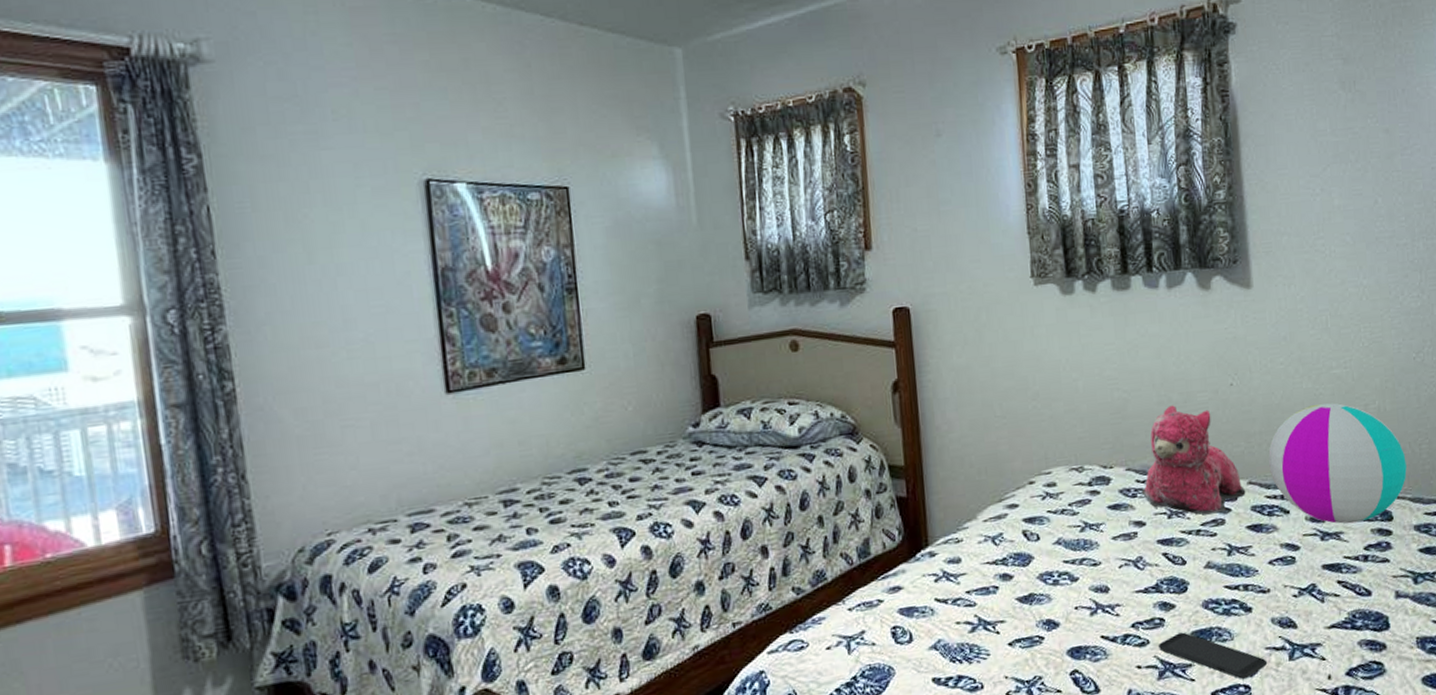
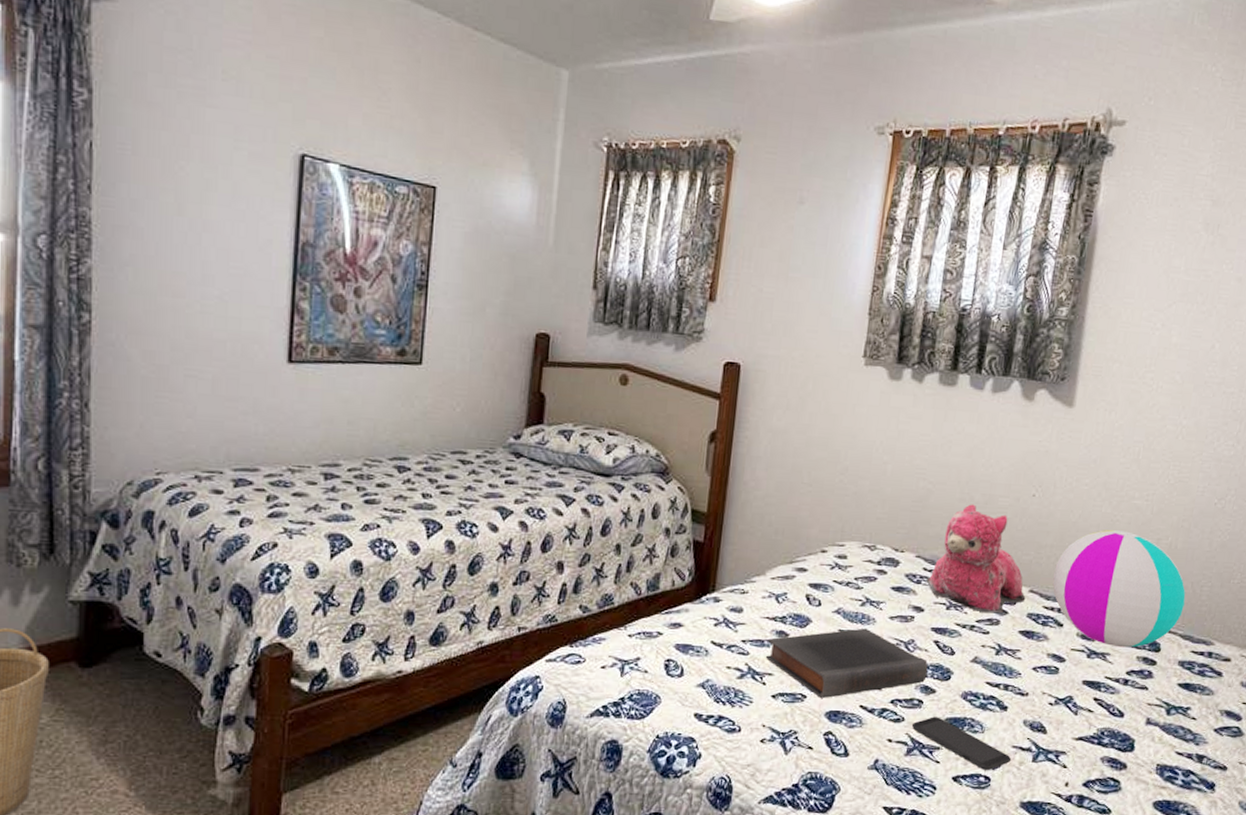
book: none [993,553,1163,636] -> present [765,628,928,698]

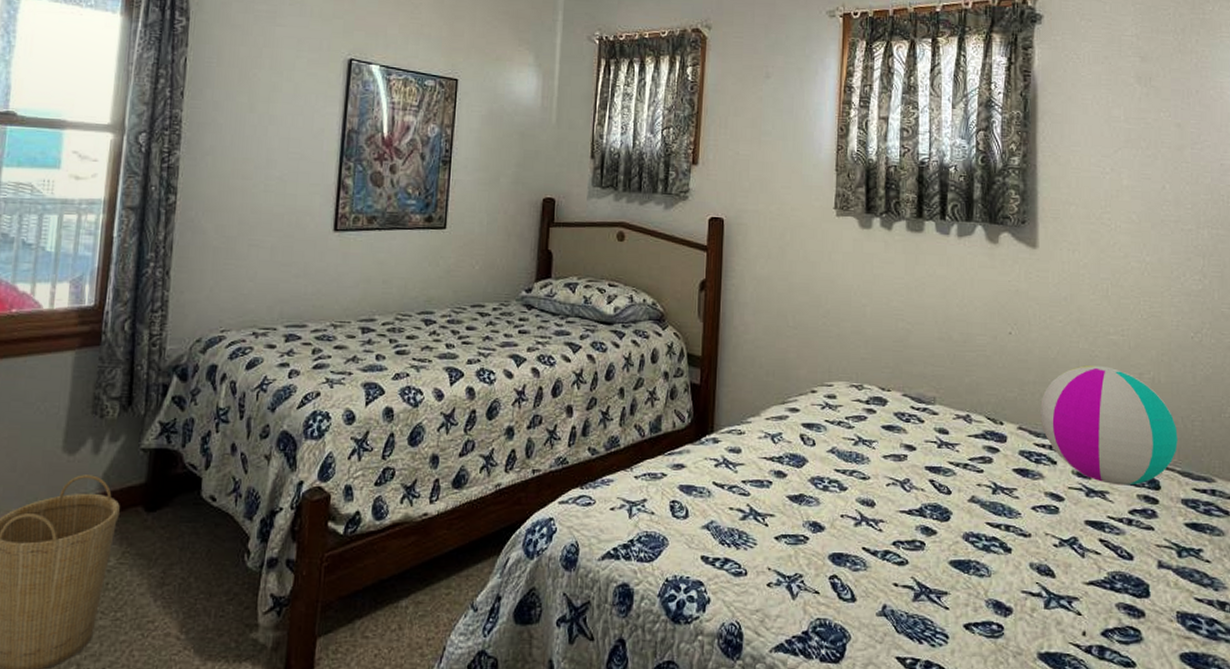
book: present [765,628,928,698] -> none [765,467,926,540]
mobile phone: present [912,716,1012,770] -> none [917,559,1023,617]
stuffed animal: present [926,504,1026,614] -> none [915,343,1016,451]

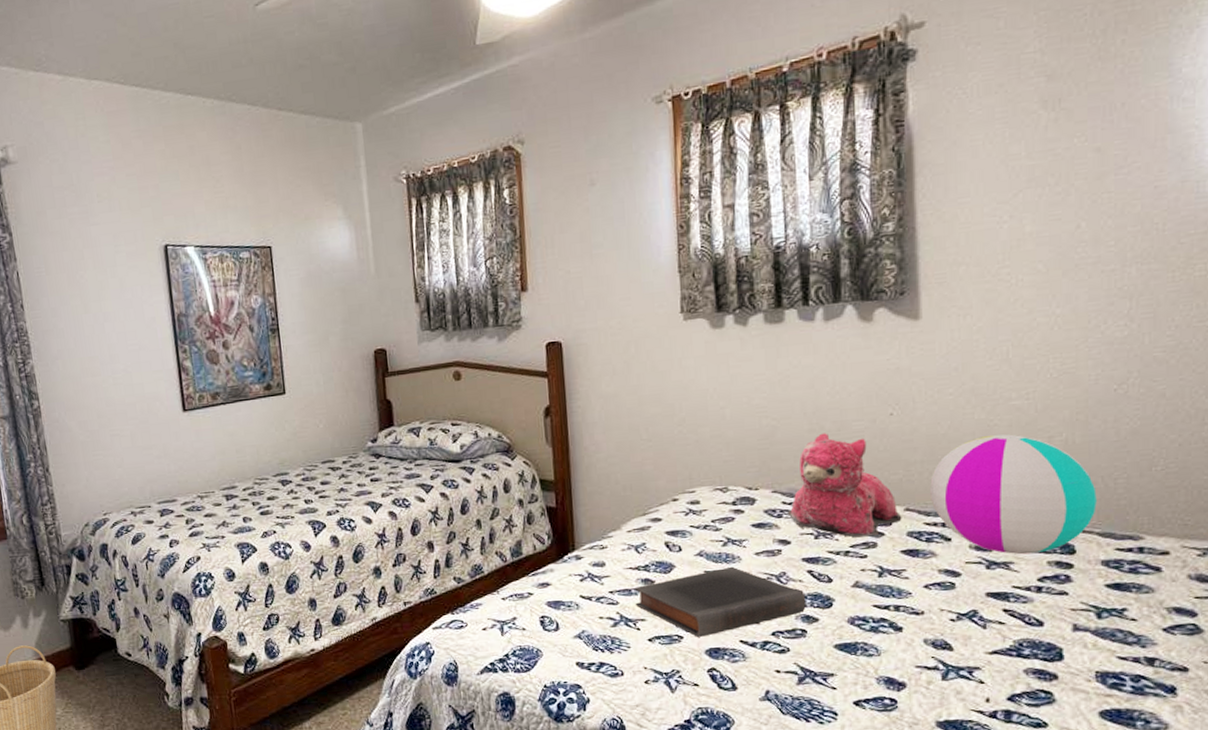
book: none [765,467,926,540] -> present [635,566,806,637]
stuffed animal: none [915,343,1016,451] -> present [787,433,902,538]

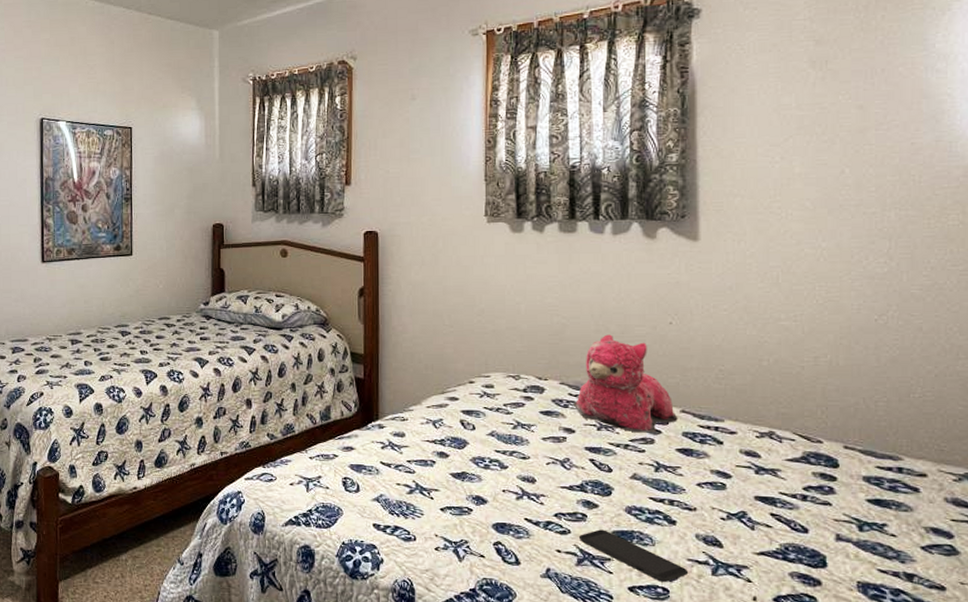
book: present [635,566,806,637] -> none [430,448,587,511]
mobile phone: none [800,644,917,692] -> present [580,529,689,582]
beach ball: present [929,434,1097,555] -> none [703,351,859,464]

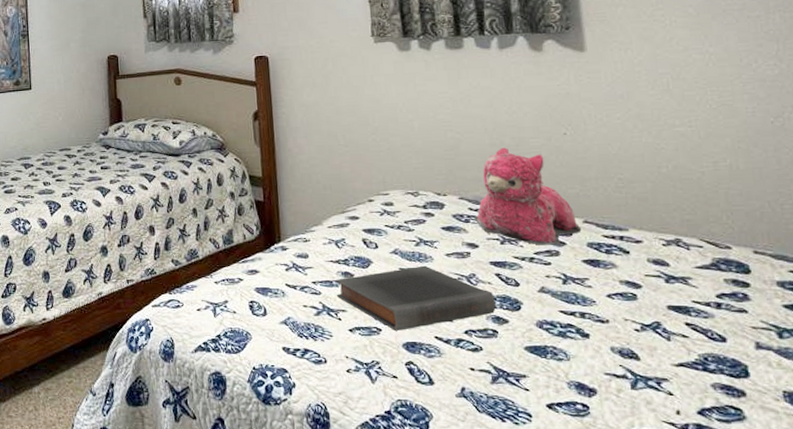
book: none [430,448,587,511] -> present [336,265,496,331]
mobile phone: present [580,529,689,582] -> none [492,345,608,398]

